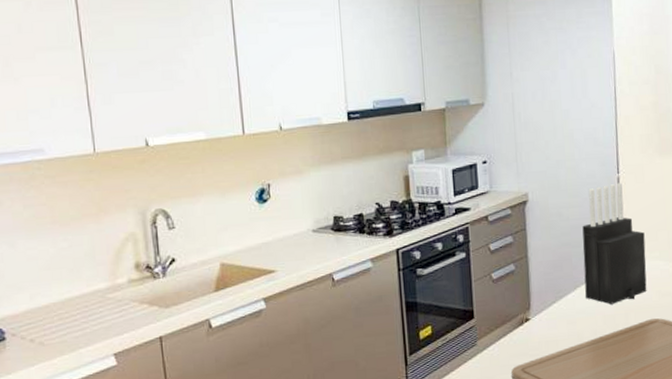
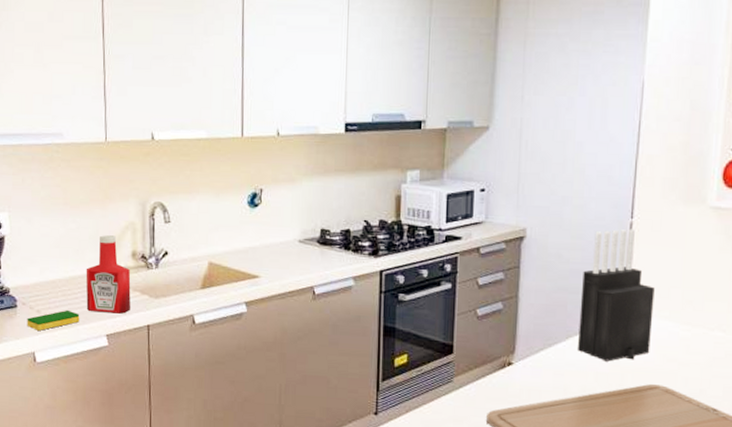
dish sponge: none [19,334,82,361] -> present [27,310,80,331]
ketchup bottle: none [84,249,139,332] -> present [86,235,131,314]

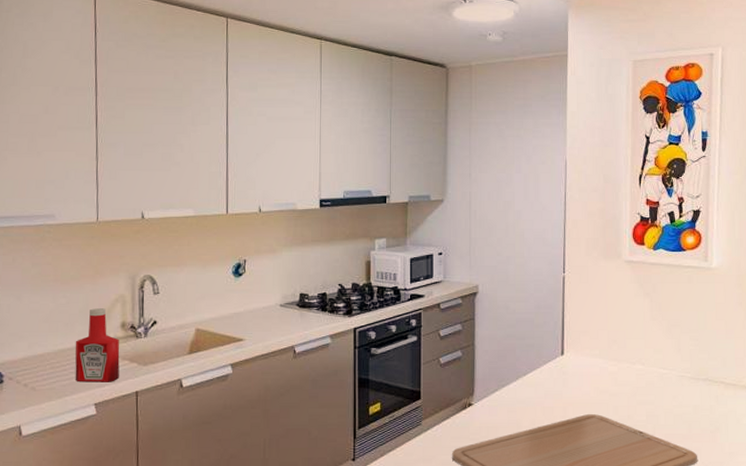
dish sponge: present [27,310,80,331] -> none [13,383,68,404]
knife block: present [578,228,655,362] -> none [526,282,586,397]

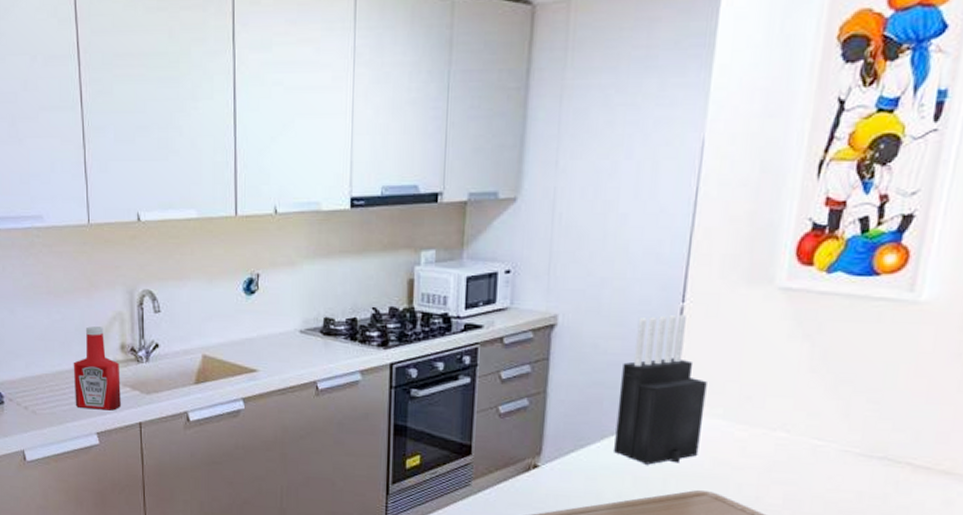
knife block: none [526,282,586,397] -> present [614,314,707,465]

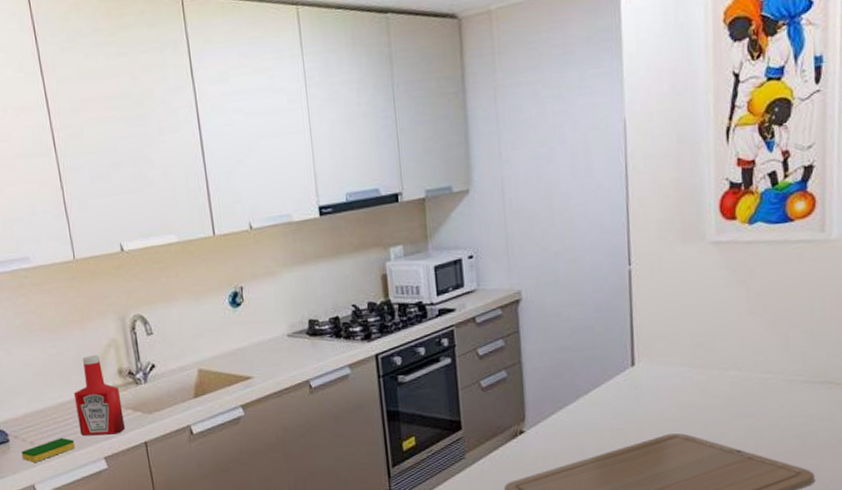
dish sponge: none [14,407,69,428] -> present [21,438,75,462]
knife block: present [614,314,707,465] -> none [586,276,665,417]

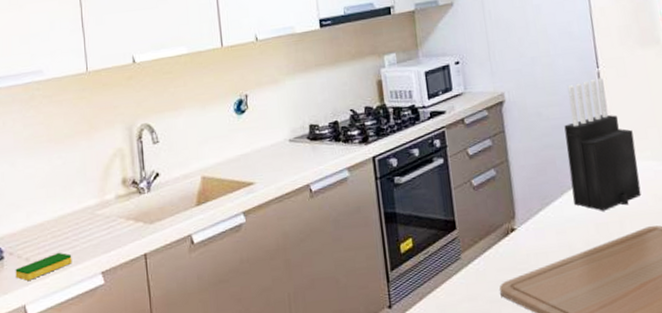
ketchup bottle: present [73,355,125,436] -> none [75,165,125,250]
knife block: none [586,276,665,417] -> present [564,77,642,211]

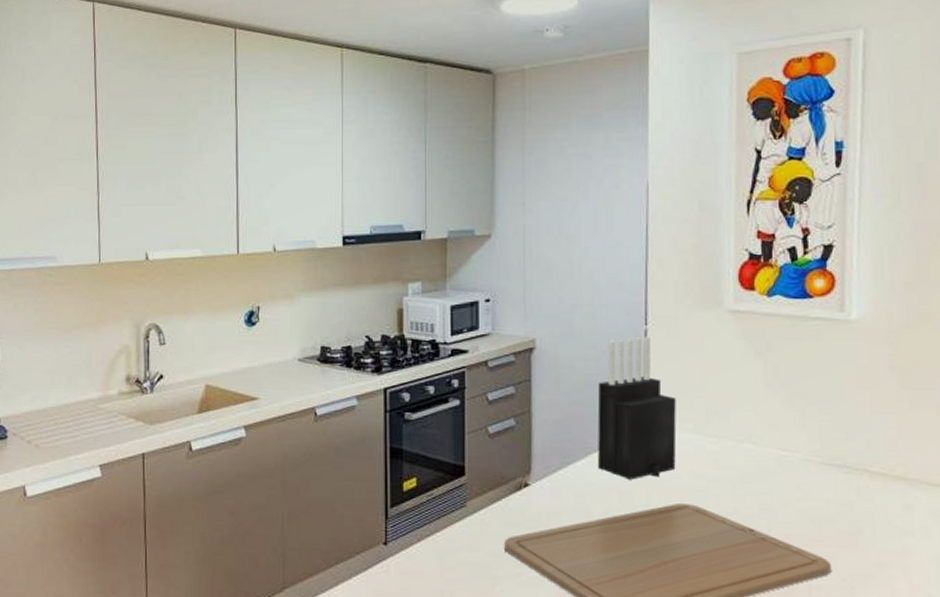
dish sponge: present [15,253,72,281] -> none [17,440,72,462]

